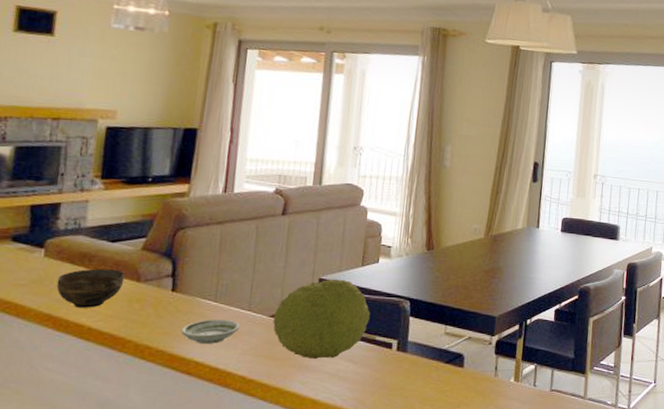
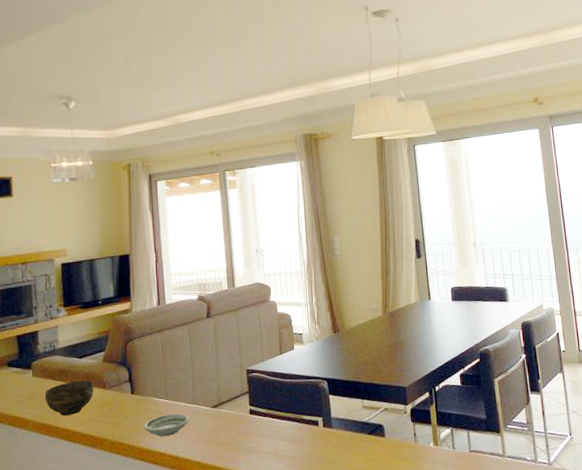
fruit: present [273,279,371,359] -> none [215,368,295,441]

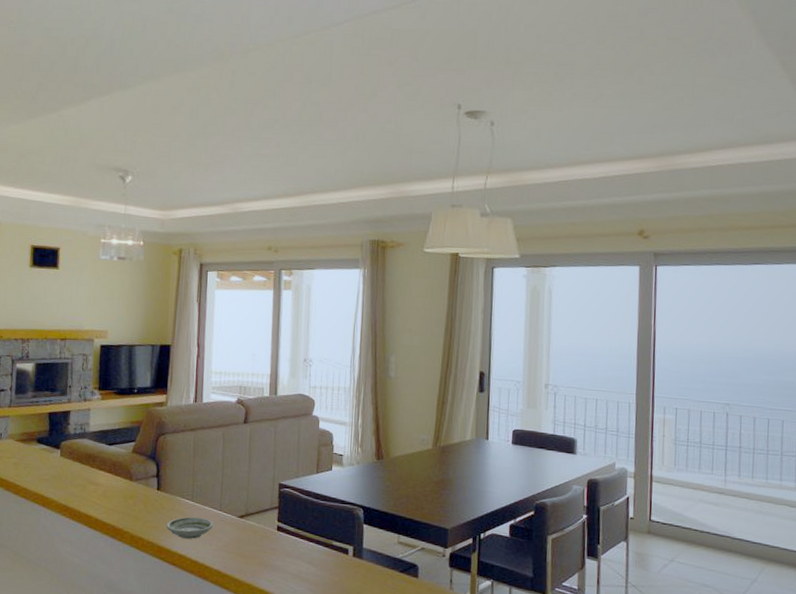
cup: present [45,380,94,416] -> none [70,468,121,502]

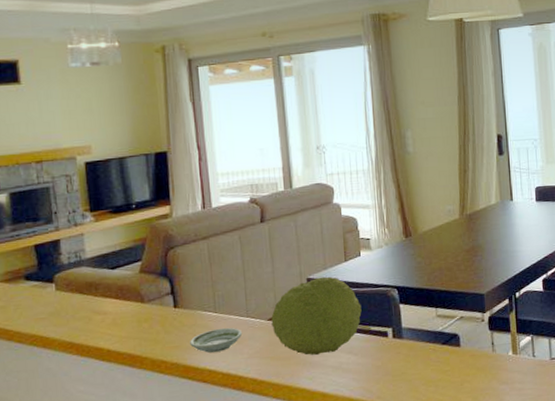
fruit: none [241,484,327,559] -> present [271,276,362,355]

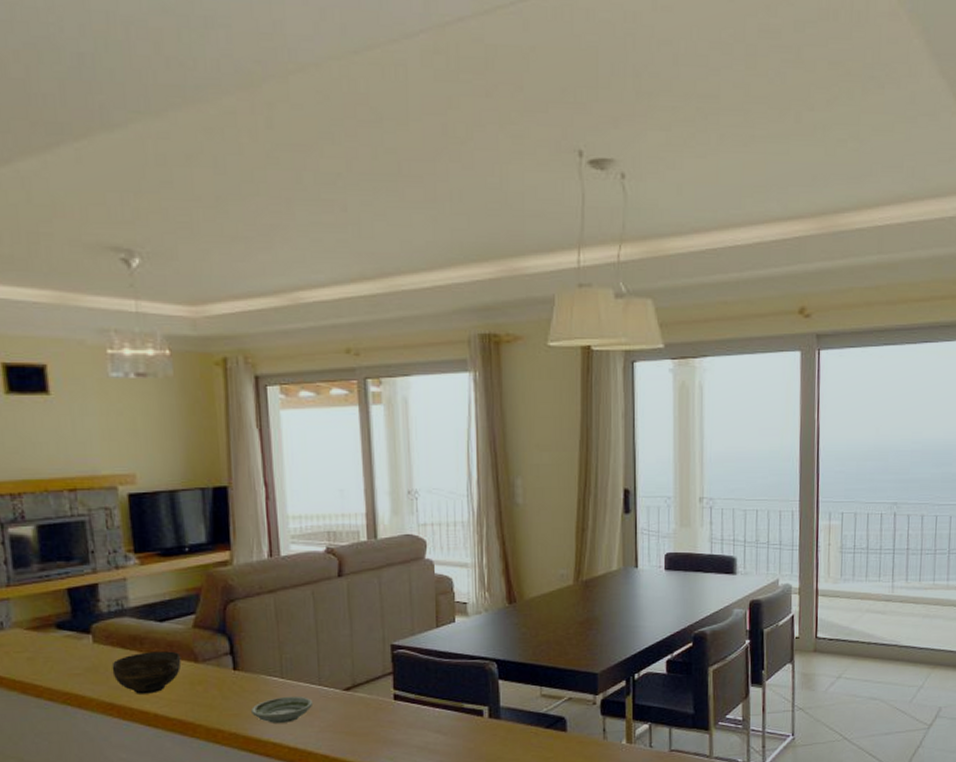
cup: none [71,294,130,333] -> present [111,651,182,694]
fruit: present [271,276,362,355] -> none [347,643,454,732]

